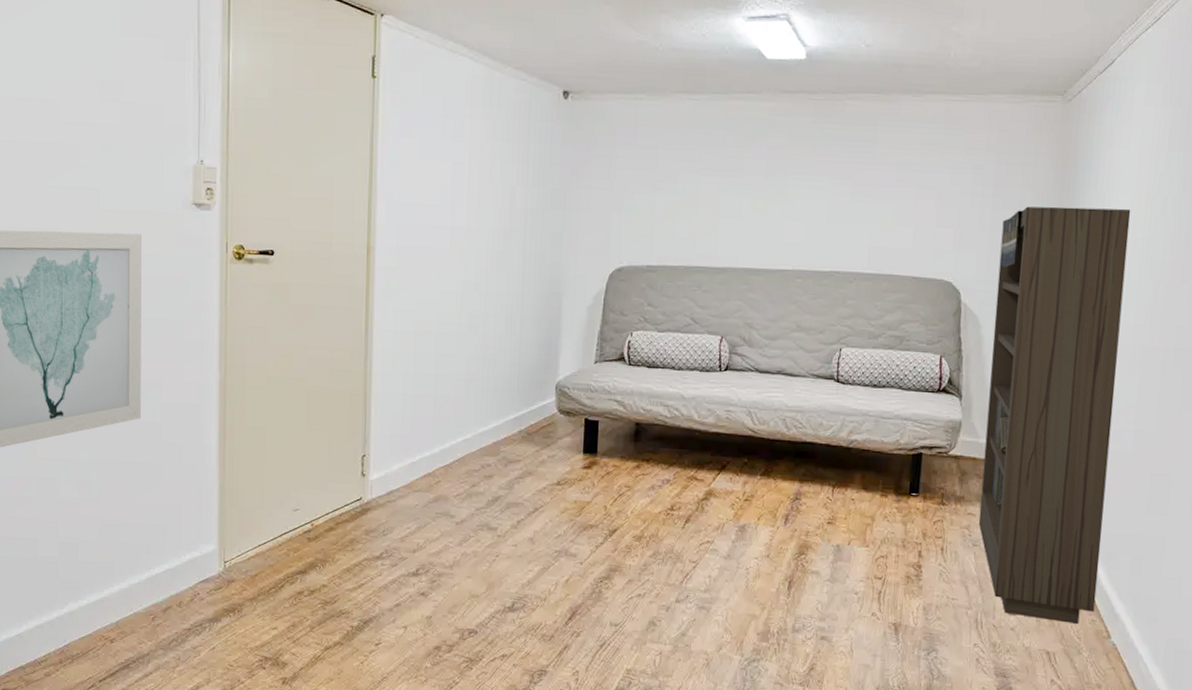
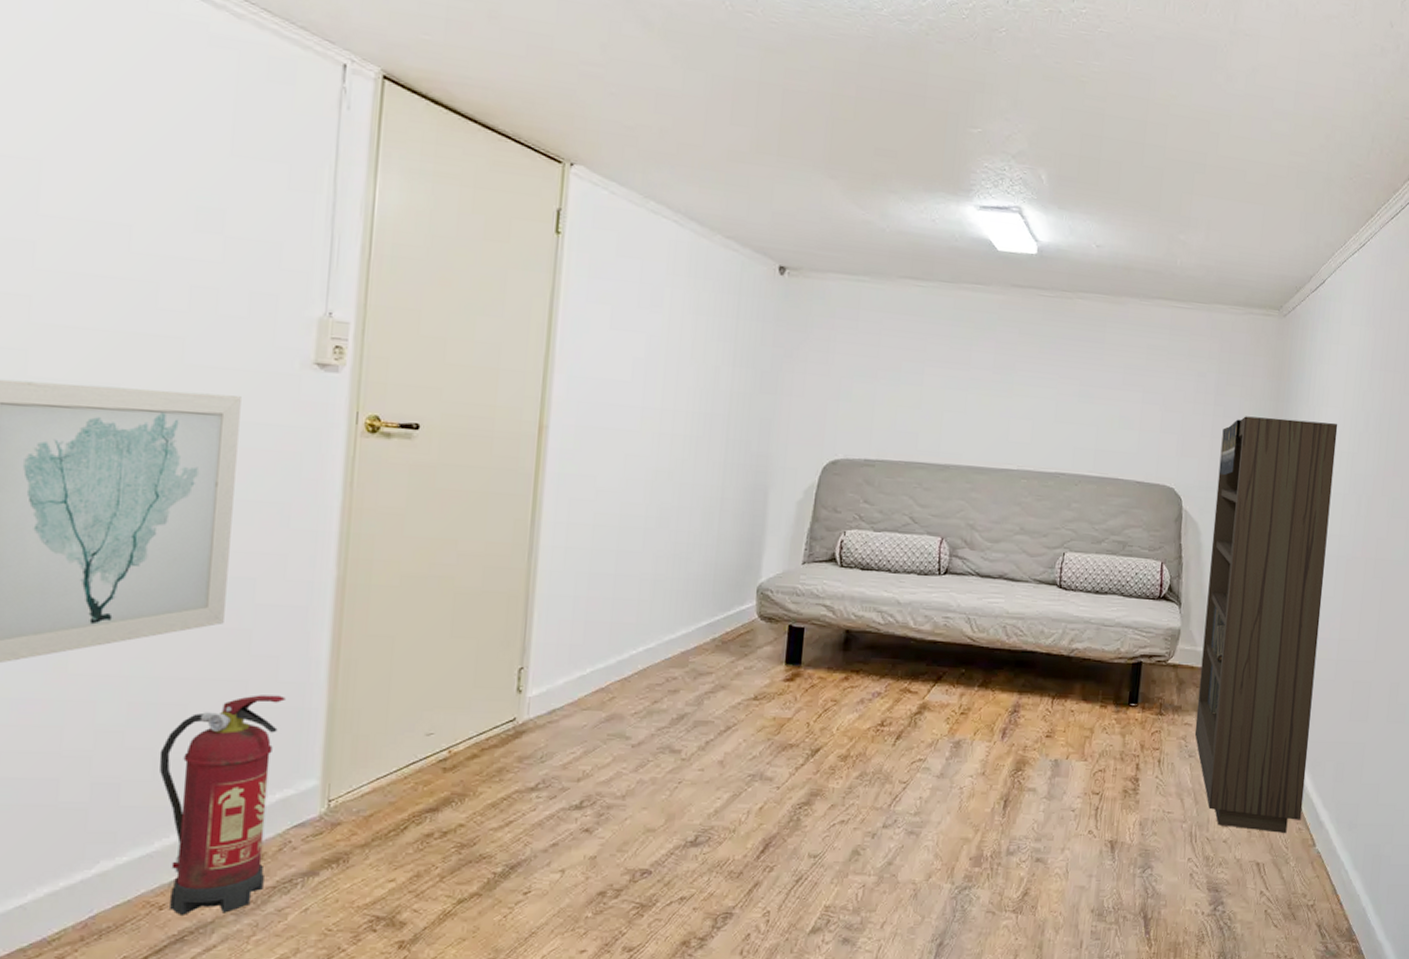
fire extinguisher: none [103,476,188,648] -> present [159,695,286,915]

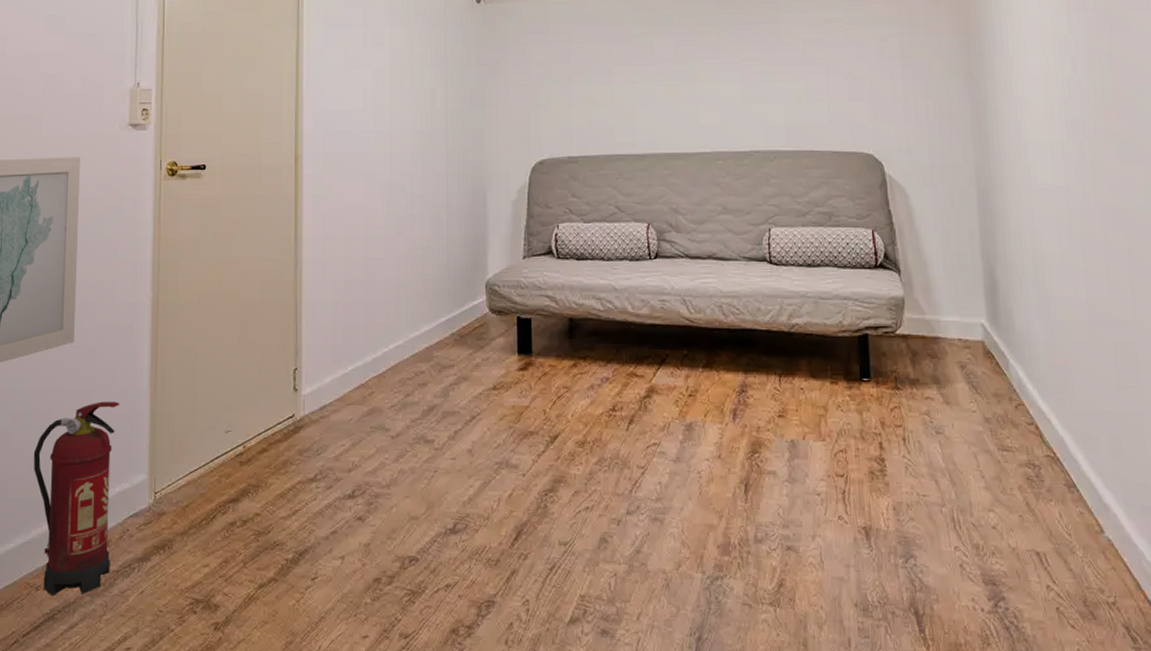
bookcase: present [1194,416,1338,834] -> none [915,70,1081,519]

